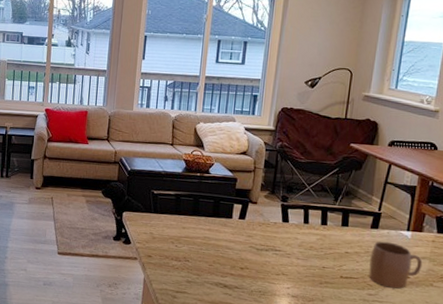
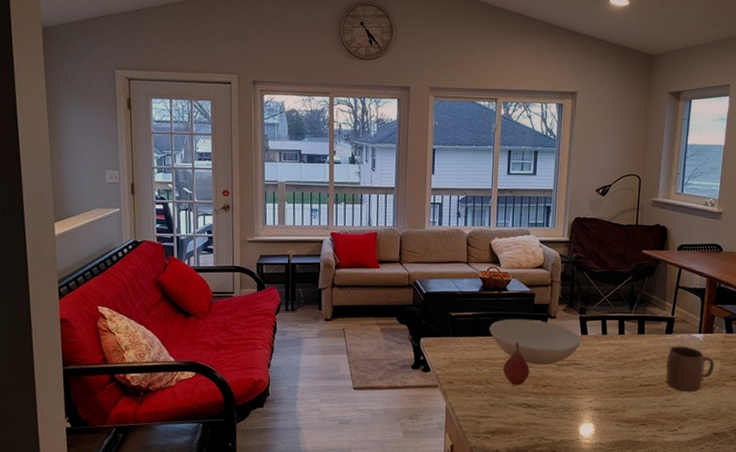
bowl: none [189,201,281,249] -> present [489,319,581,365]
fruit: none [202,224,228,266] -> present [503,342,529,386]

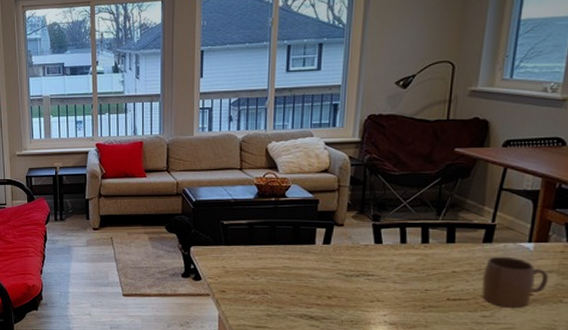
bowl: present [489,319,581,365] -> none [265,227,374,276]
fruit: present [503,342,529,386] -> none [282,251,312,297]

